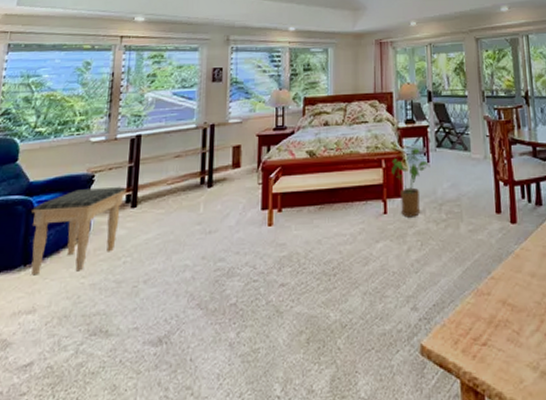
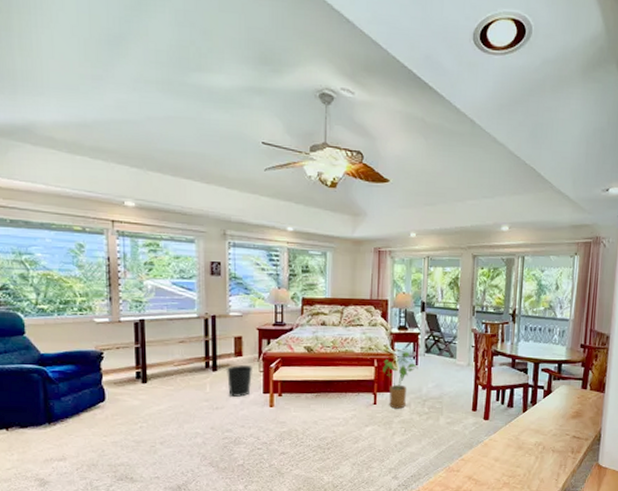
footstool: present [31,187,126,276] -> none [47,364,135,432]
wastebasket: none [223,178,252,217] -> present [227,365,253,397]

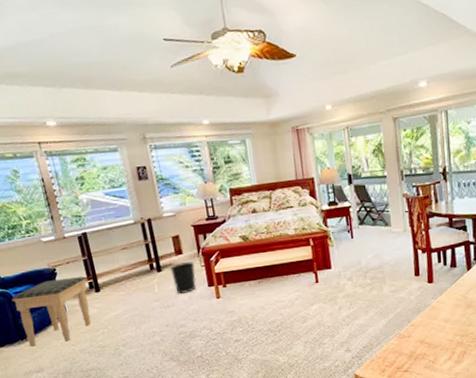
footstool: none [47,364,135,432] -> present [11,276,91,347]
house plant: present [383,351,418,409] -> none [319,226,354,284]

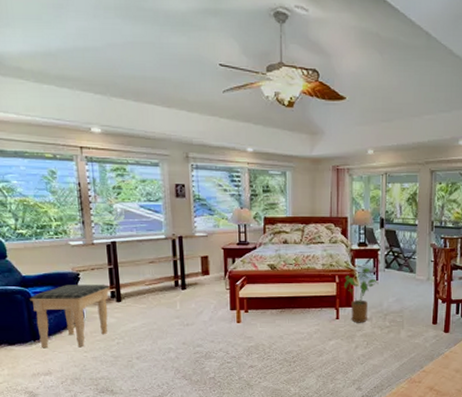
wastebasket: present [170,262,196,294] -> none [195,283,220,313]
house plant: none [319,226,354,284] -> present [344,267,379,323]

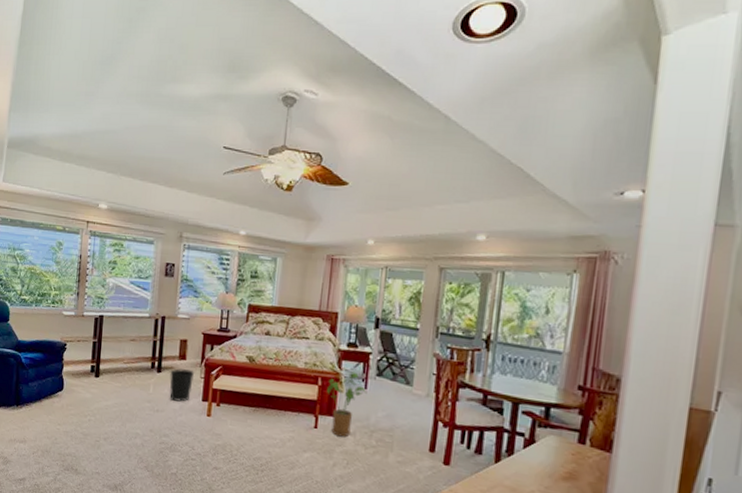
footstool: present [30,284,110,349] -> none [20,353,91,420]
wastebasket: none [195,283,220,313] -> present [169,368,195,402]

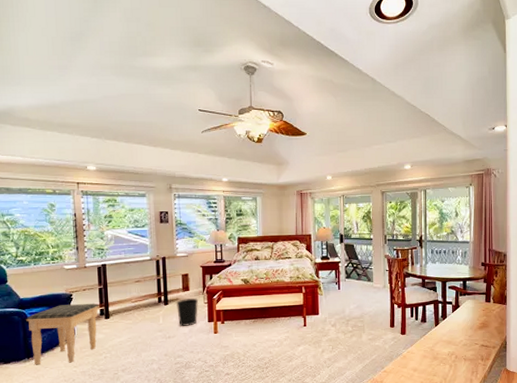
footstool: none [20,353,91,420] -> present [26,304,99,365]
house plant: present [327,371,367,437] -> none [310,278,341,329]

